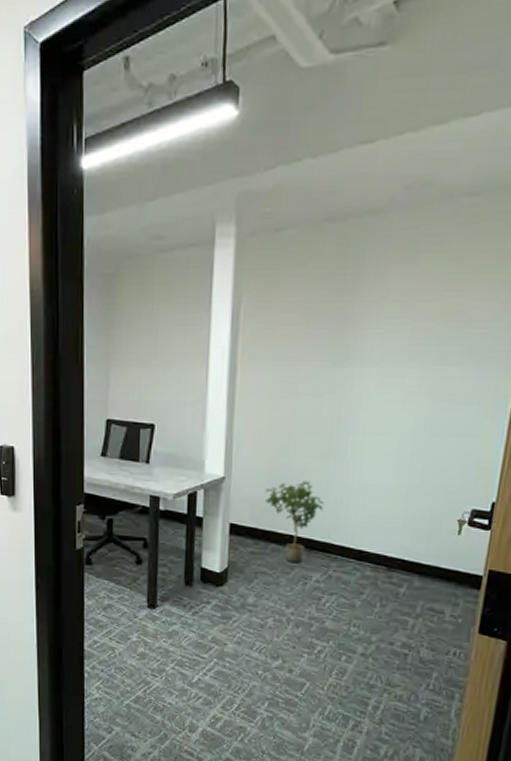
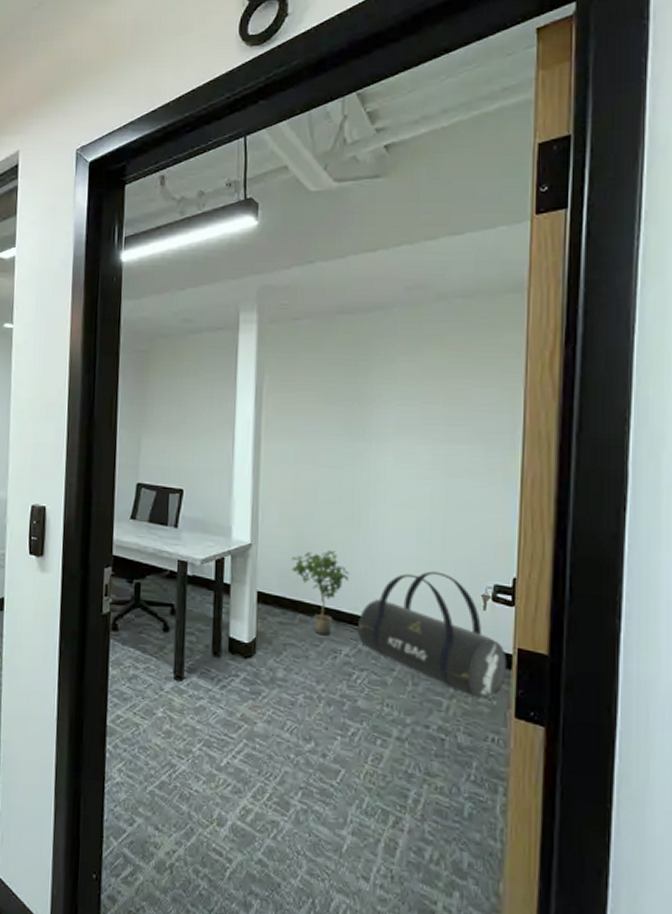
duffel bag: none [329,498,477,617] -> present [358,571,507,698]

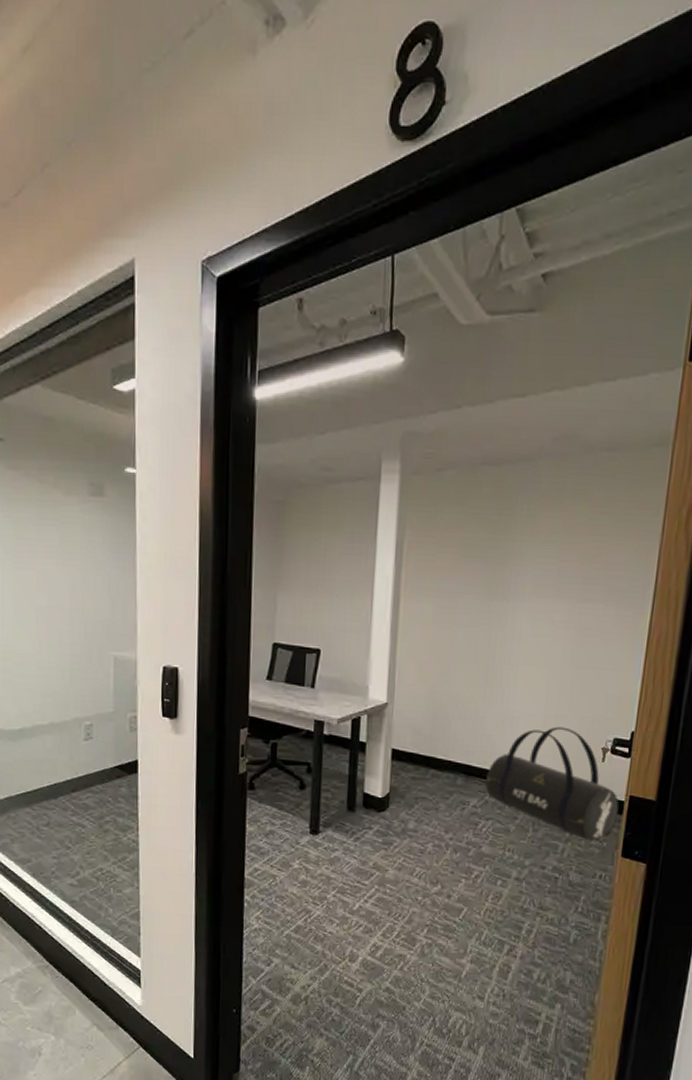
potted plant: present [291,550,349,636] -> none [425,708,480,789]

